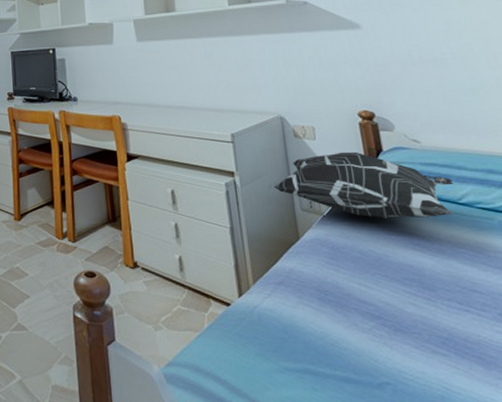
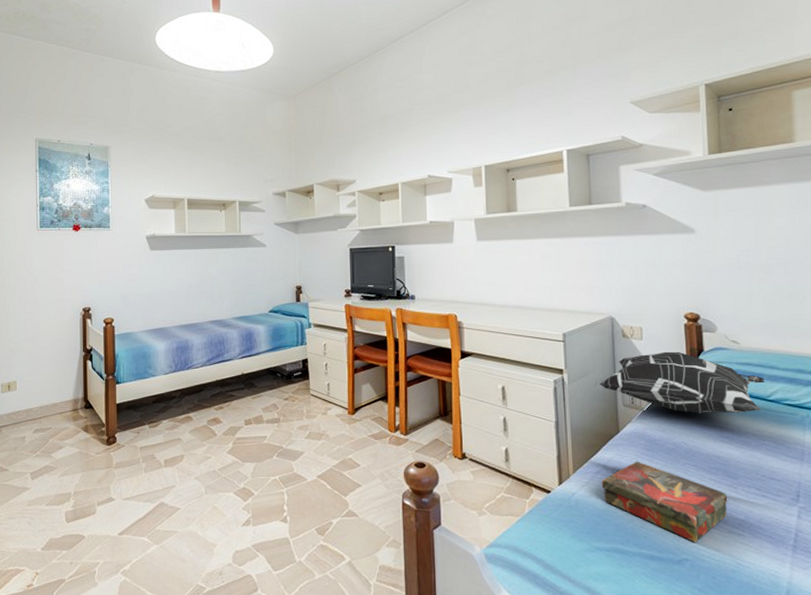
book: none [285,271,428,363] -> present [602,461,728,542]

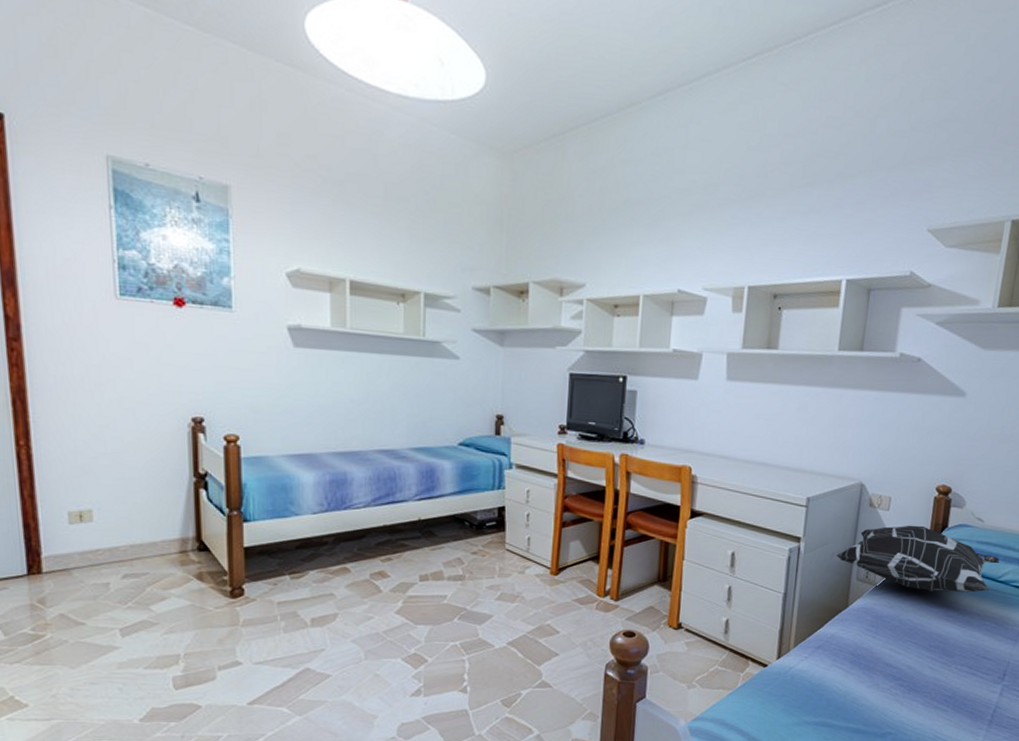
book: present [602,461,728,542] -> none [821,637,940,717]

